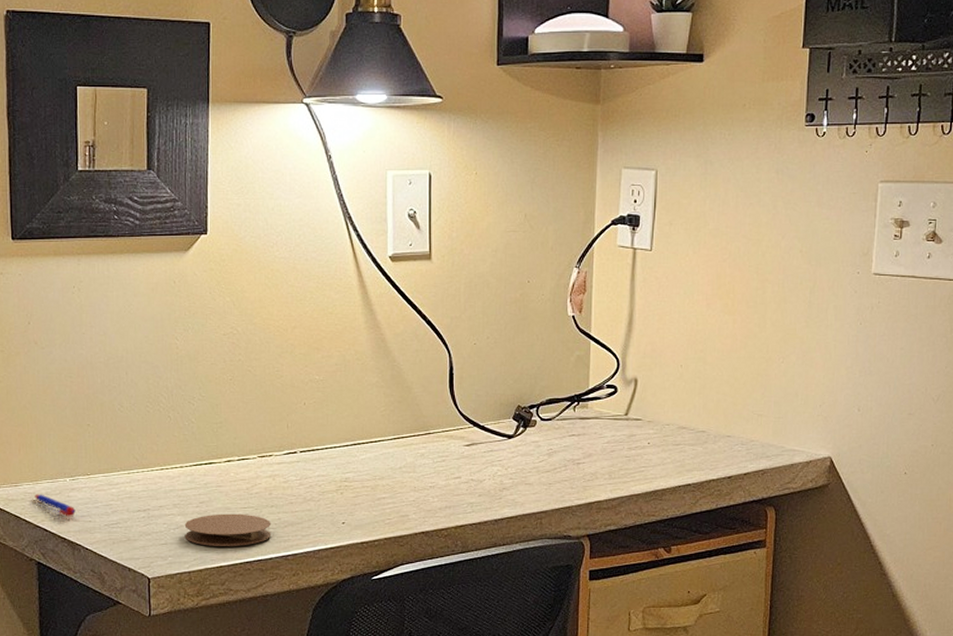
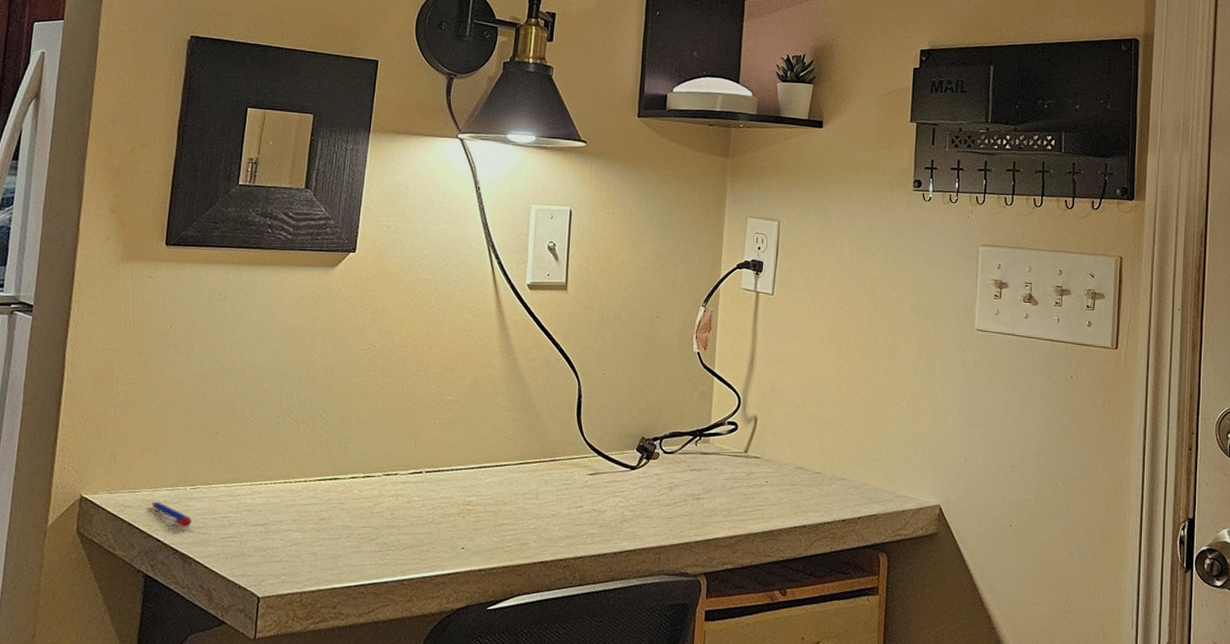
coaster: present [184,513,272,546] -> none [300,532,390,568]

